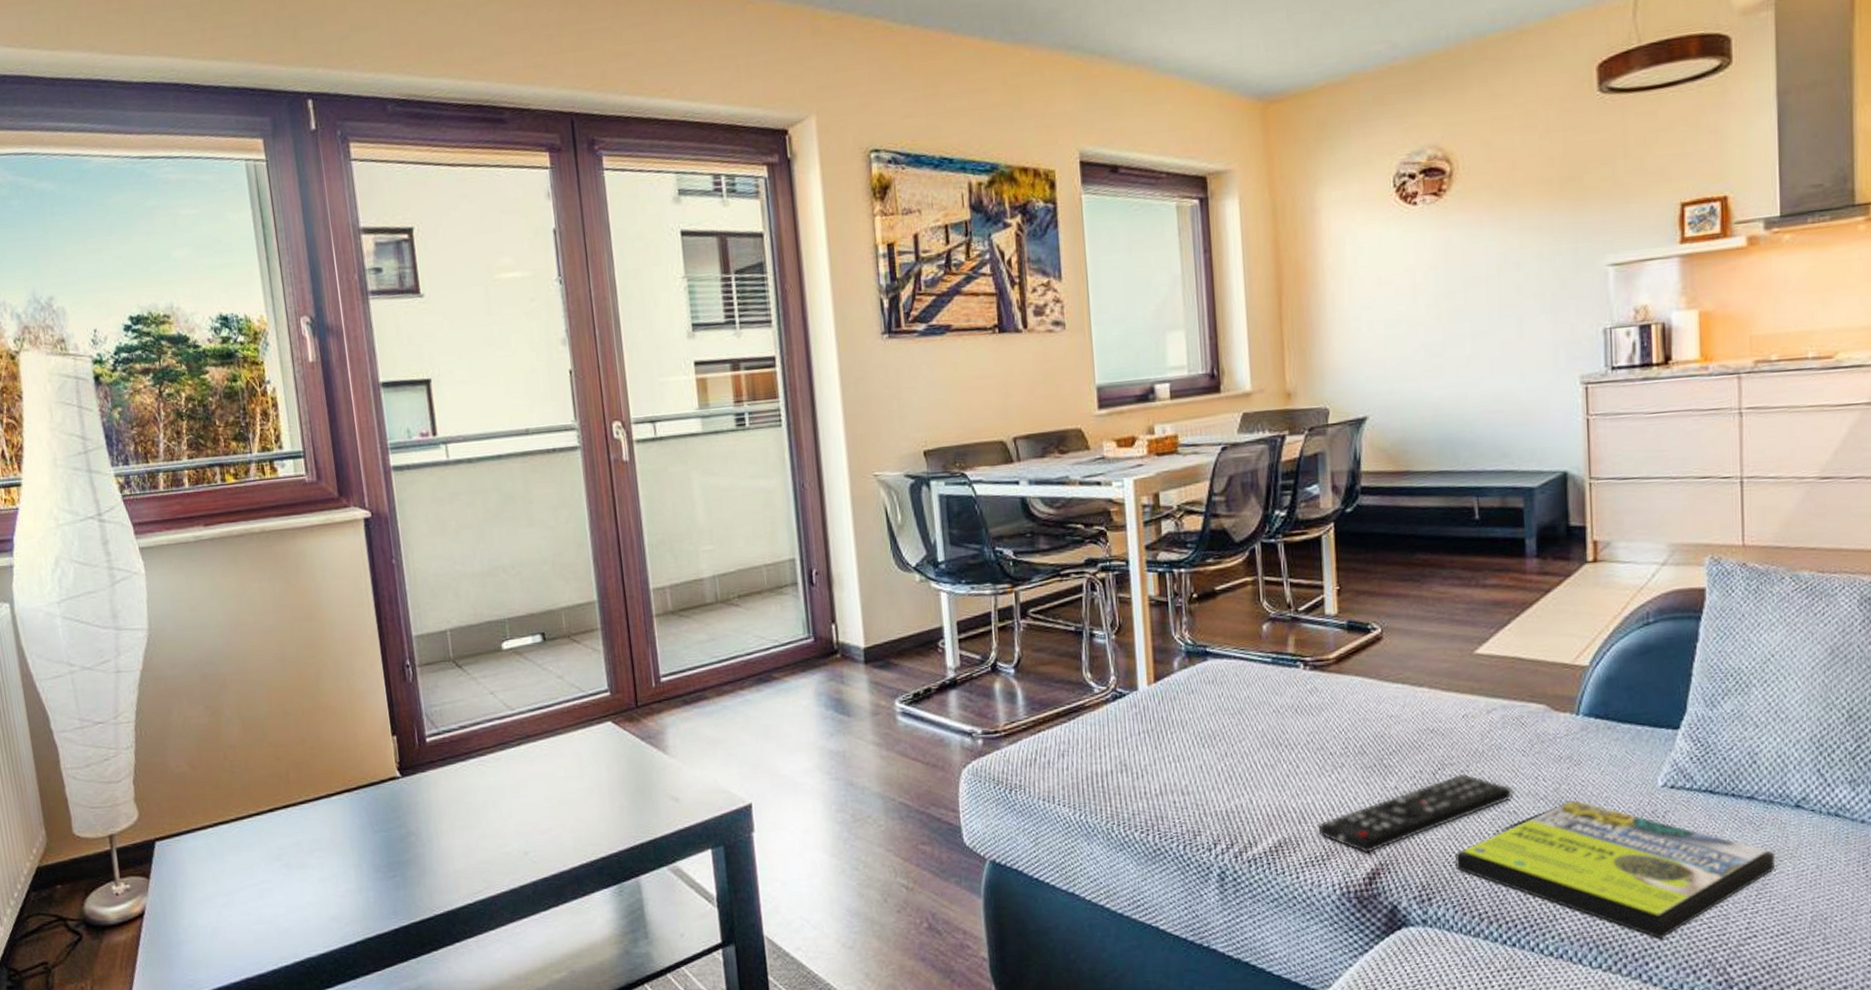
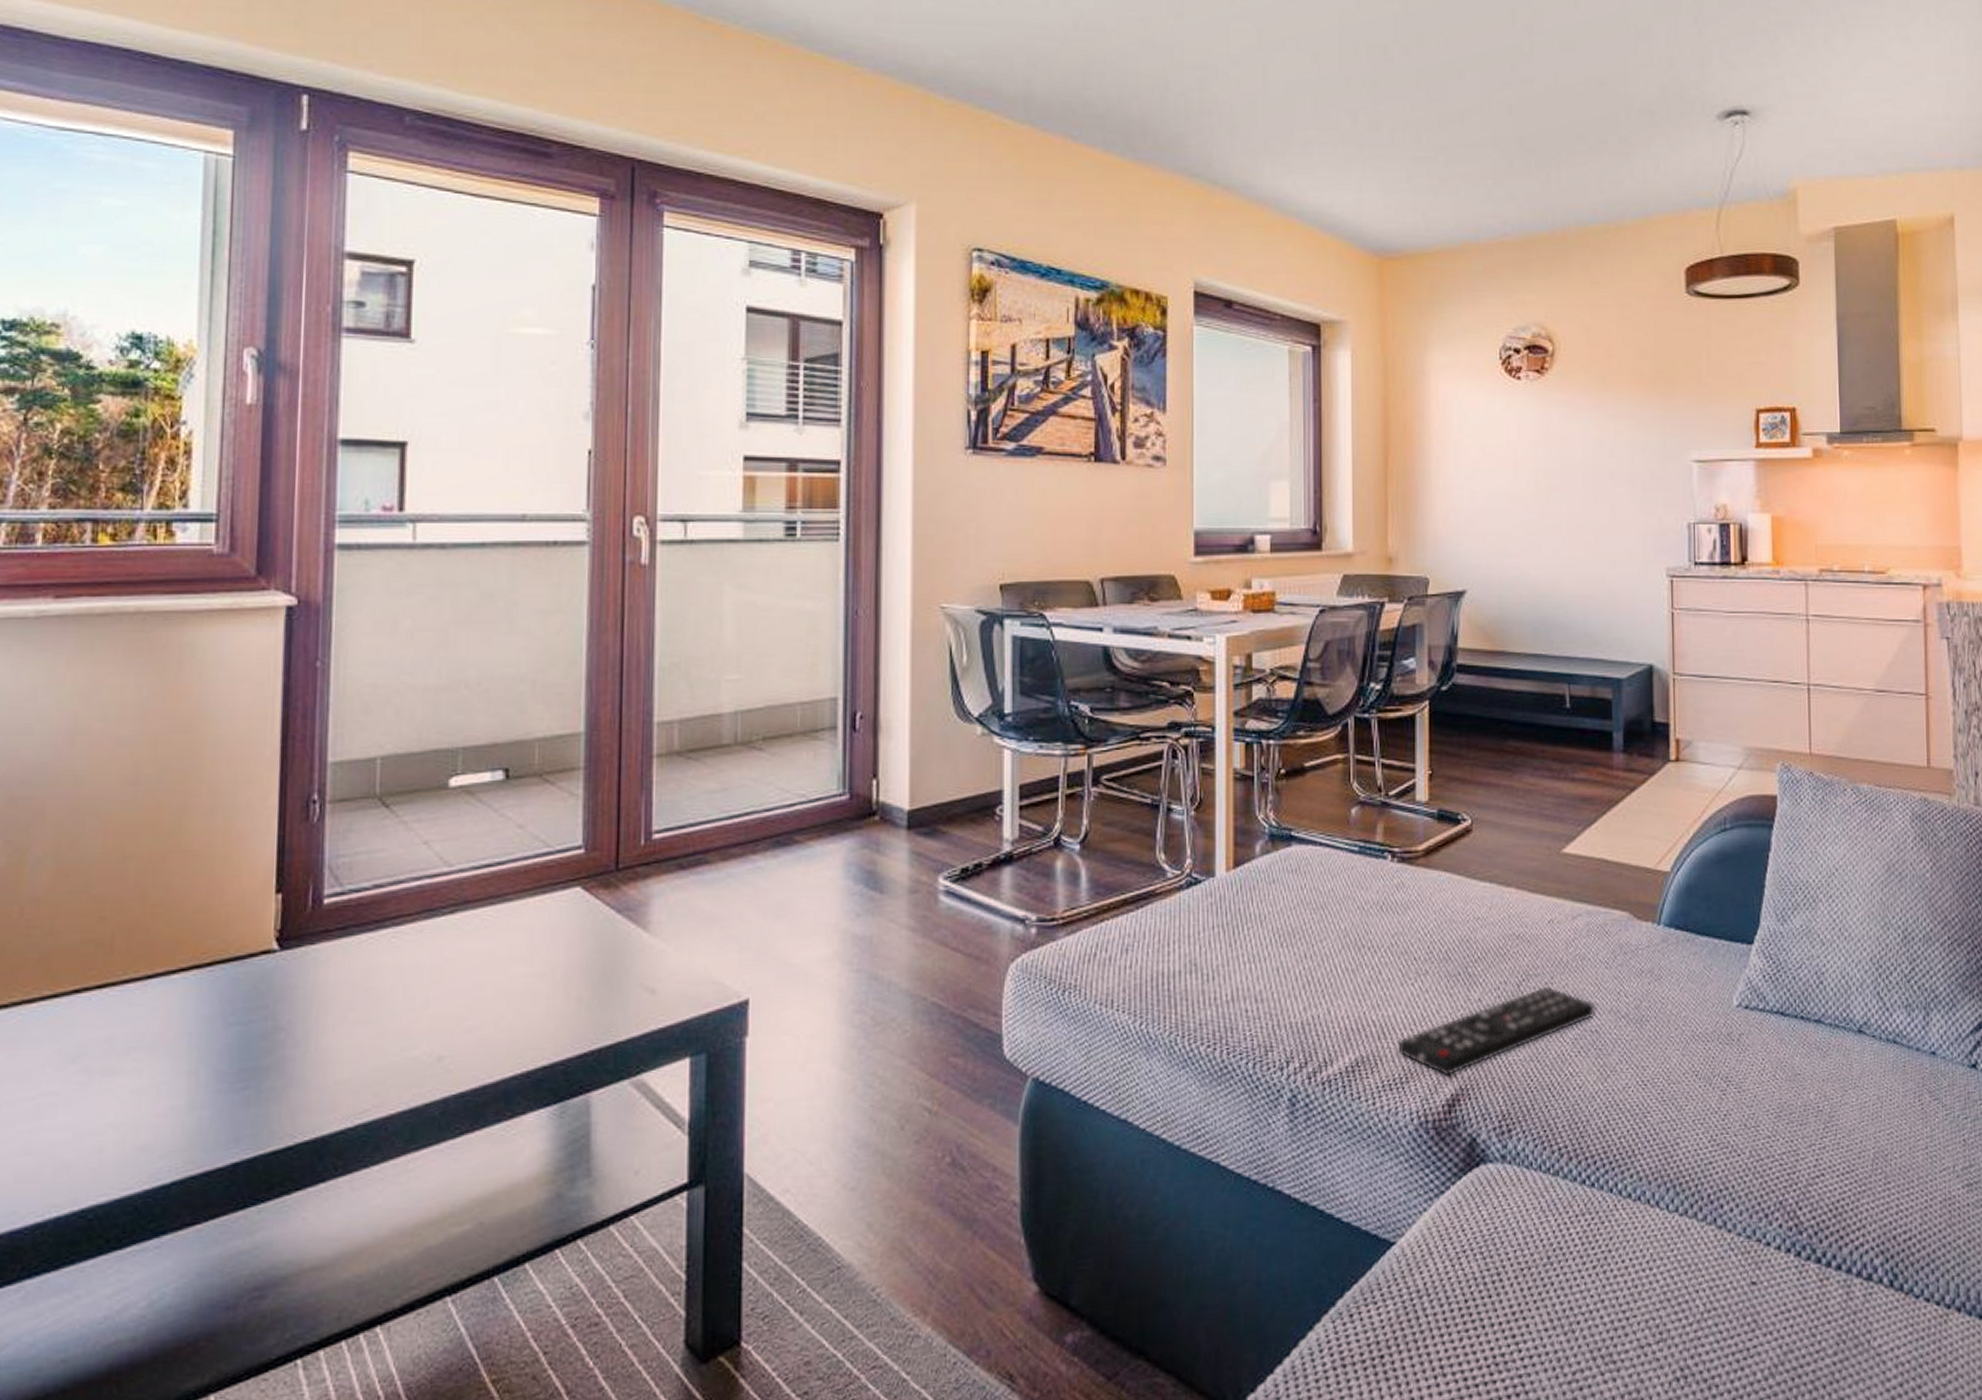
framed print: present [1455,800,1776,939] -> none [1537,1020,1841,1178]

